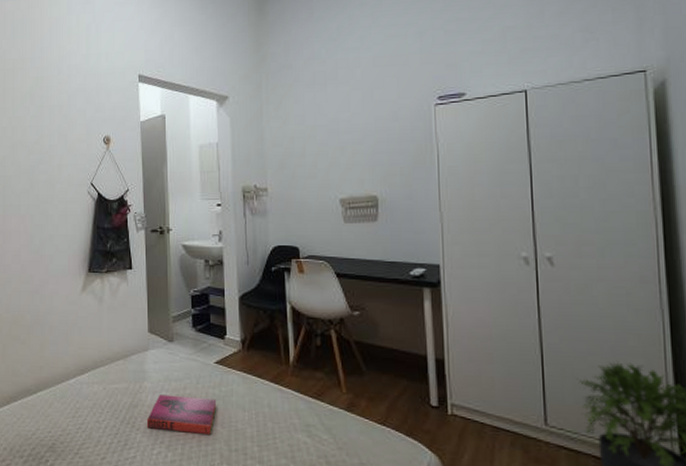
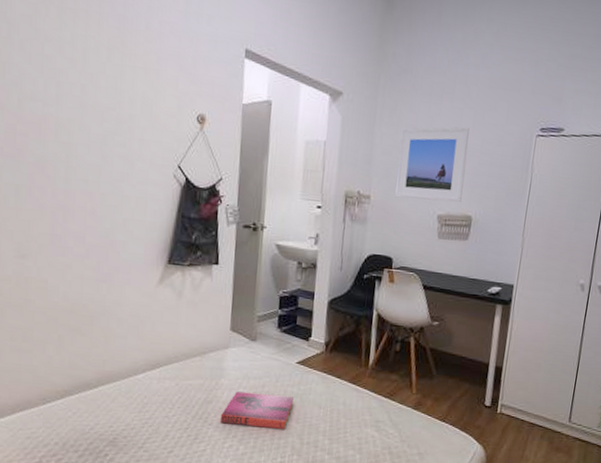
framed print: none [290,108,363,187] -> present [394,127,470,203]

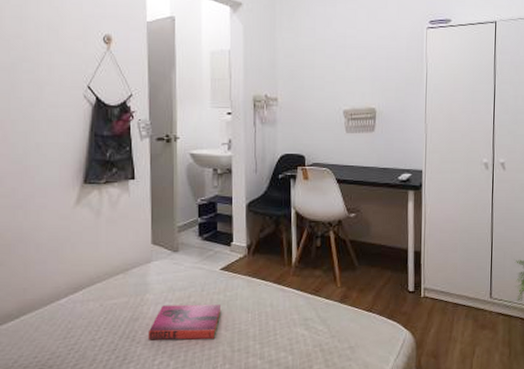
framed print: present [394,127,470,203] -> none [300,25,365,98]

